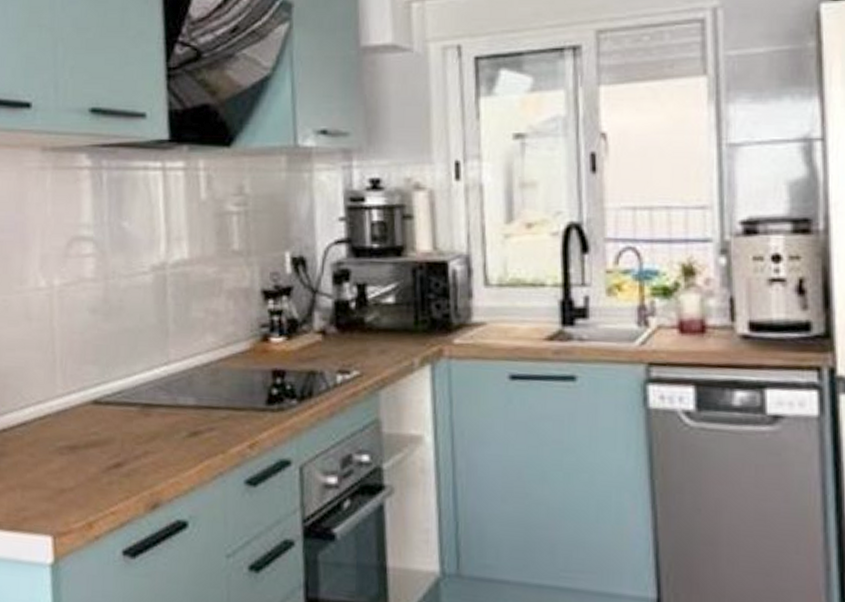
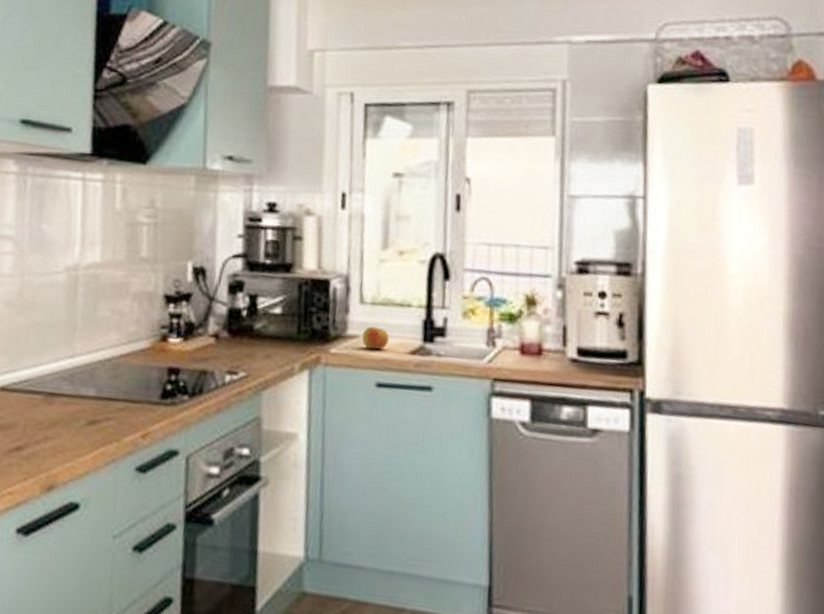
apple: none [489,311,522,338] -> present [361,326,390,350]

